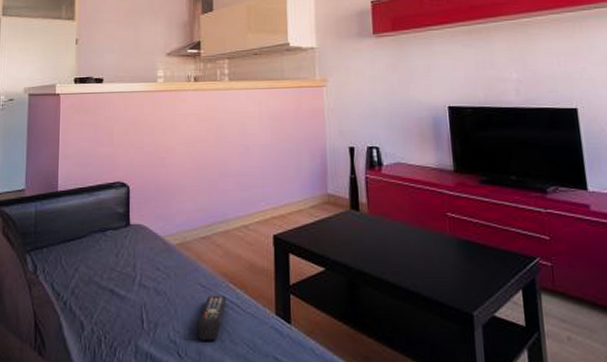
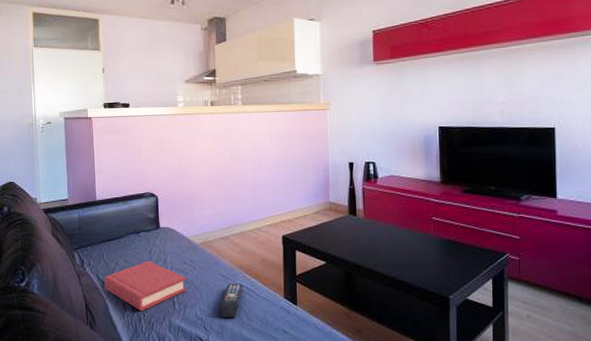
hardback book: none [60,266,157,332] -> present [104,261,186,312]

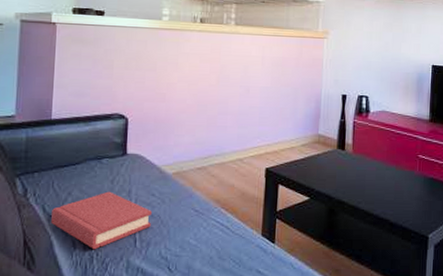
remote control: present [219,283,244,318] -> none [188,219,218,257]

